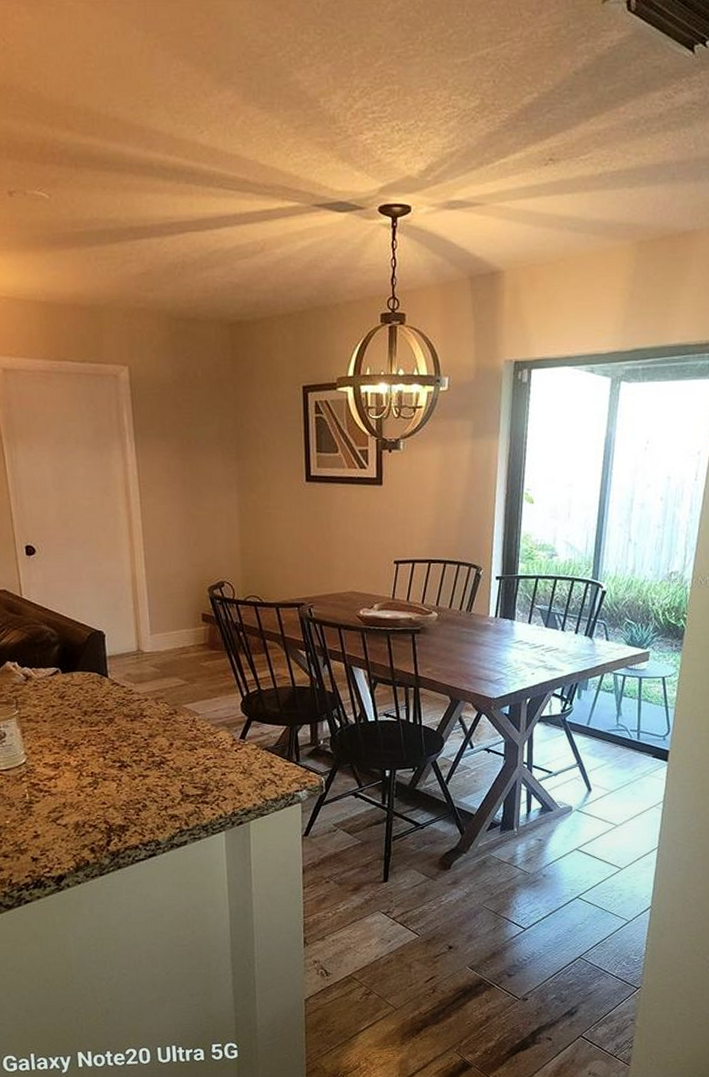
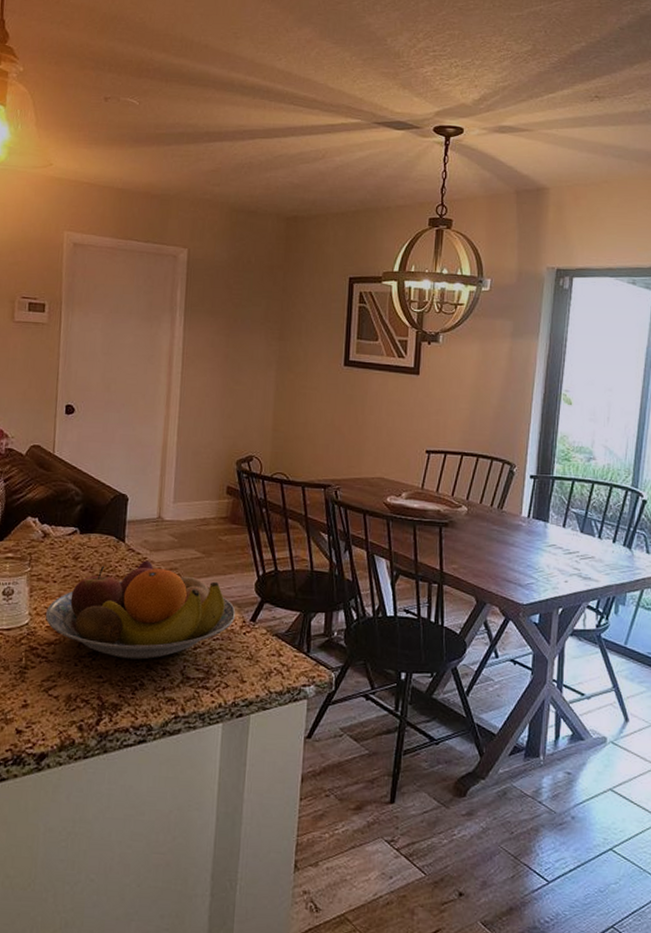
fruit bowl: none [40,692,226,785] -> present [45,560,236,660]

